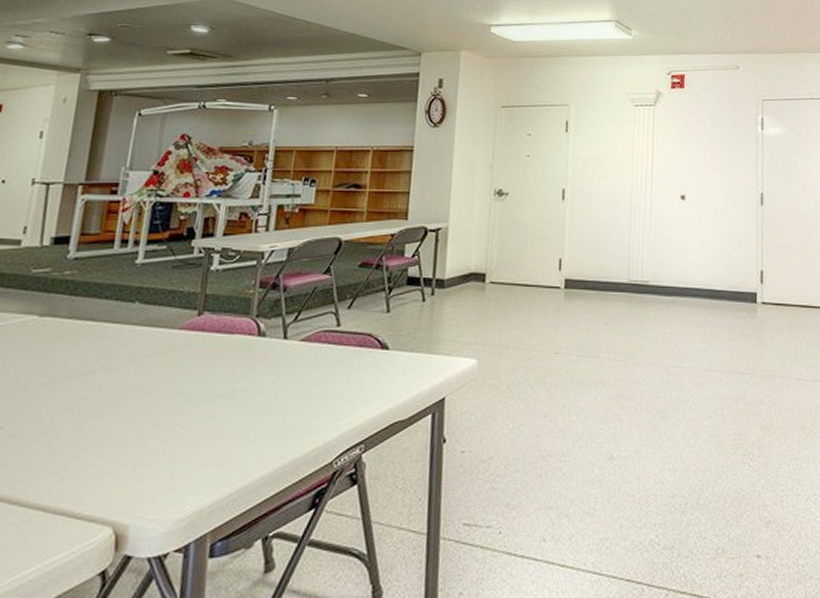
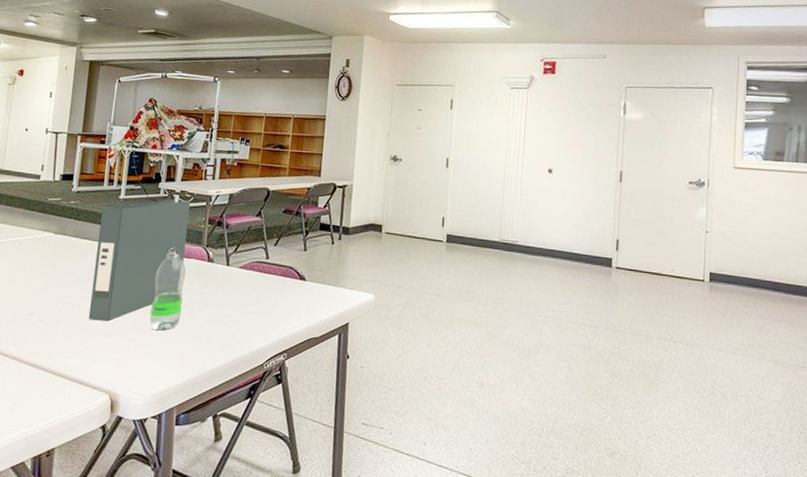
binder: none [85,259,236,428] -> present [88,198,191,321]
bottle: none [174,321,228,433] -> present [149,247,186,331]

